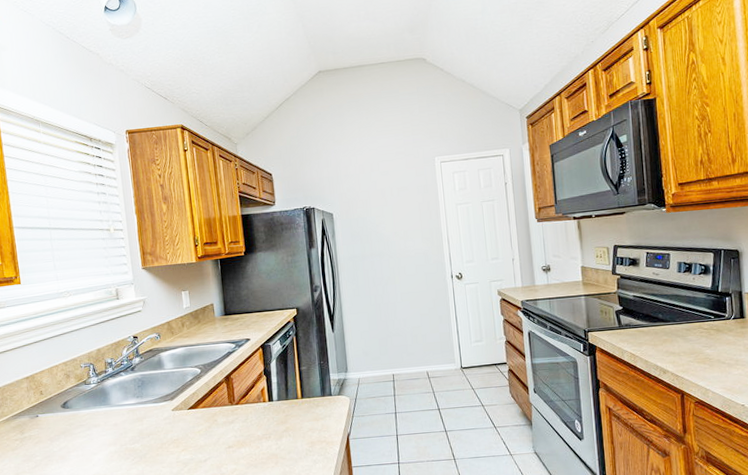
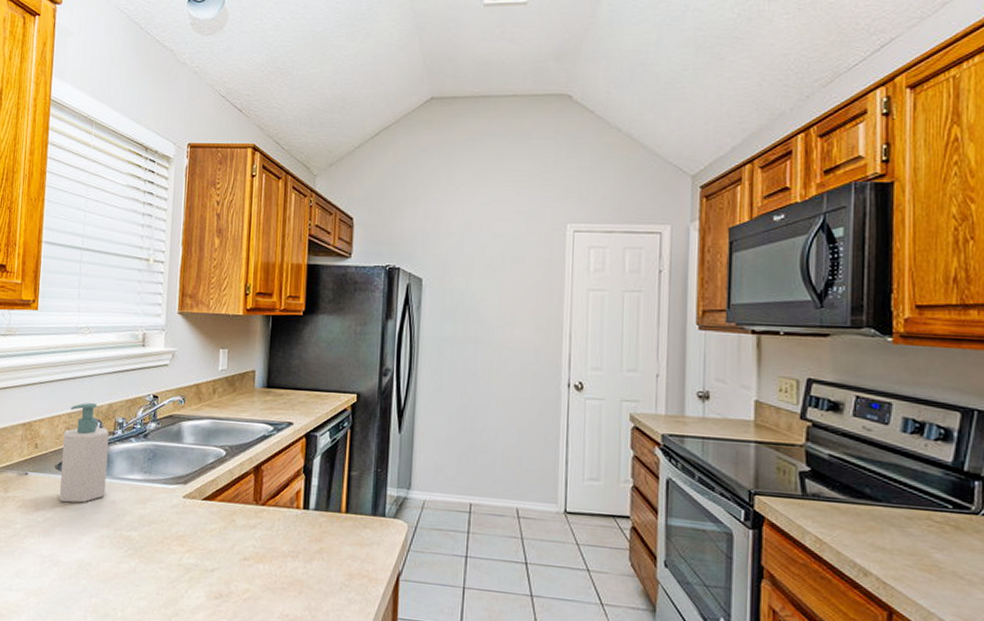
soap bottle: none [62,351,107,433] -> present [60,403,109,503]

